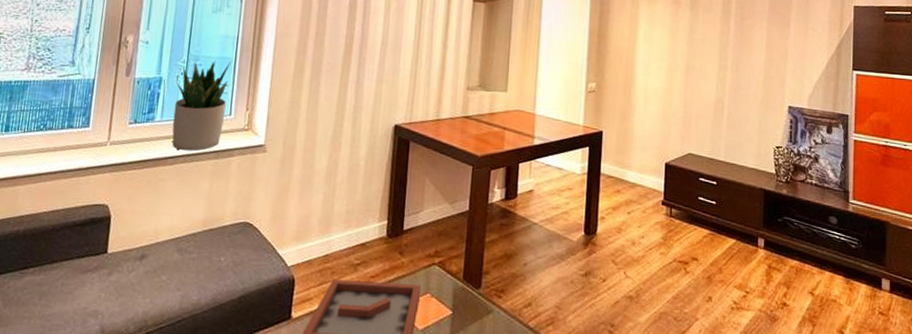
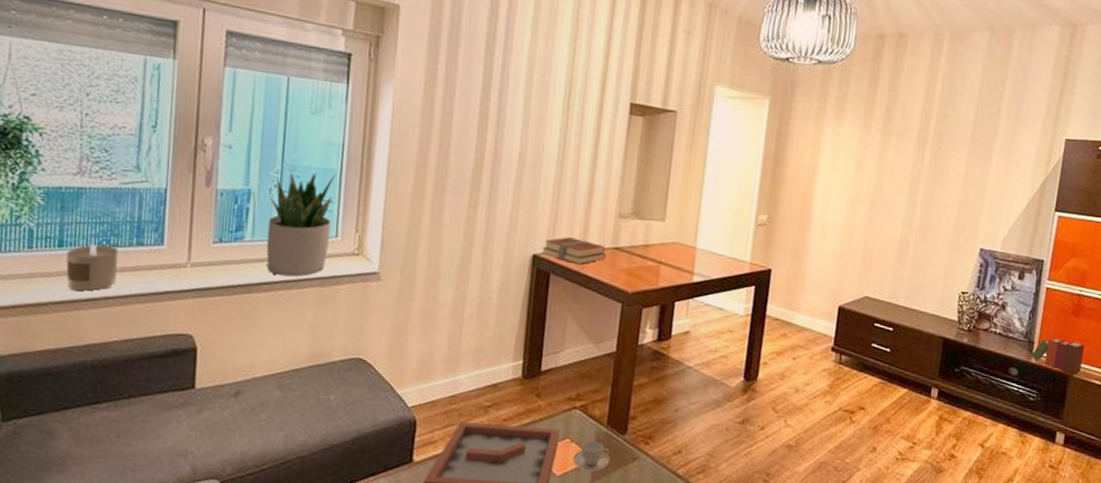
candle: none [9,129,53,170] -> present [66,244,118,292]
books: none [402,108,458,133] -> present [541,237,607,265]
teacup: none [433,295,467,325] -> present [573,440,611,472]
books: none [847,186,898,222] -> present [1030,337,1085,375]

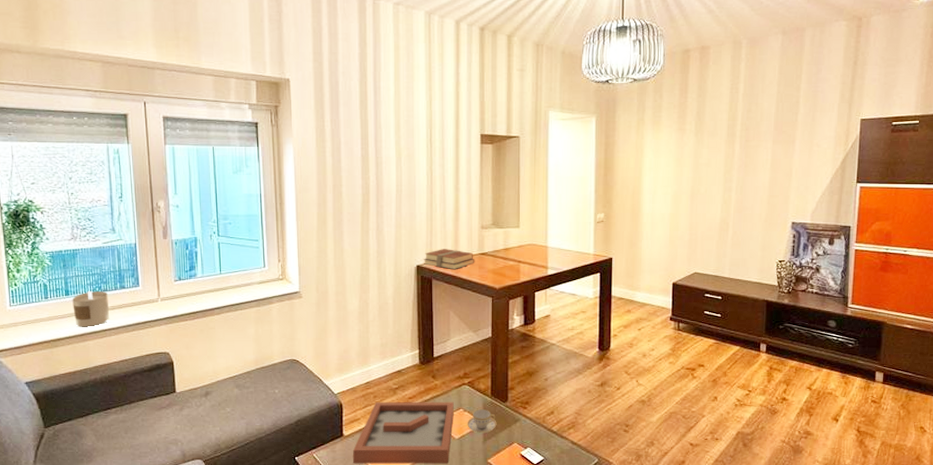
planter: present [266,171,337,278] -> none [211,218,260,301]
books: present [1030,337,1085,375] -> none [846,291,895,322]

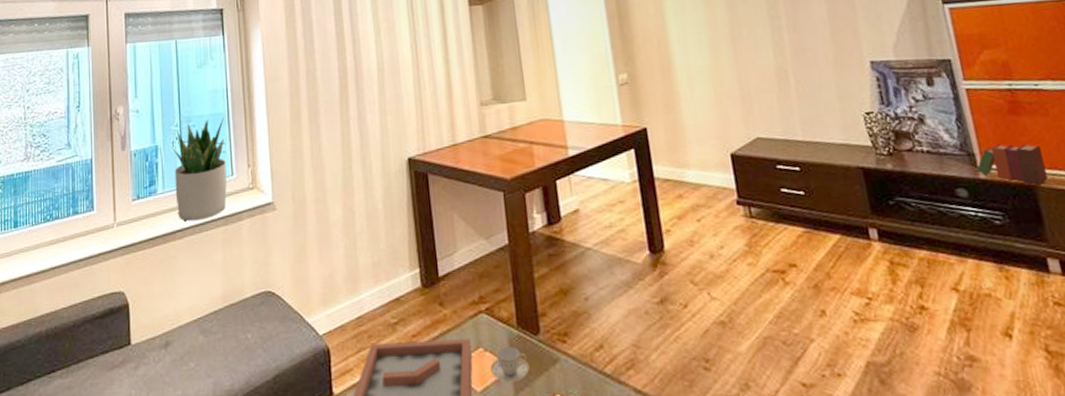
candle: present [72,291,109,327] -> none [21,219,59,266]
planter: none [211,218,260,301] -> present [173,116,227,222]
books: present [423,249,475,270] -> none [415,134,478,160]
books: none [846,291,895,322] -> present [976,143,1049,185]

